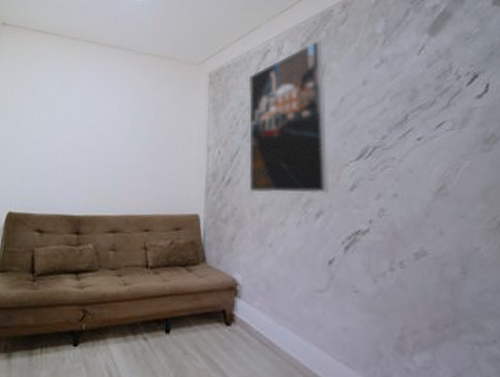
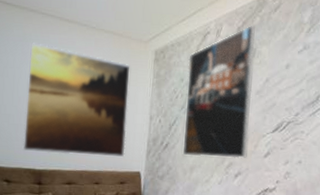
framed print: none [60,71,182,198] -> present [23,43,130,158]

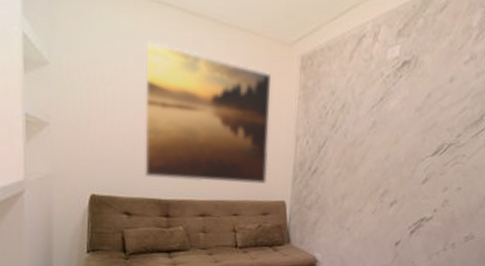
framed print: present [183,25,255,159] -> none [334,27,418,185]

